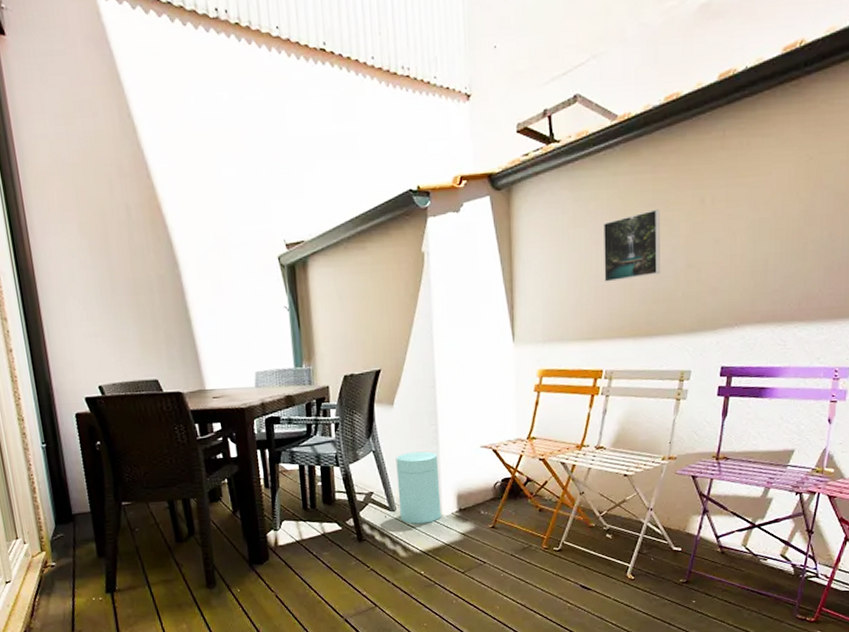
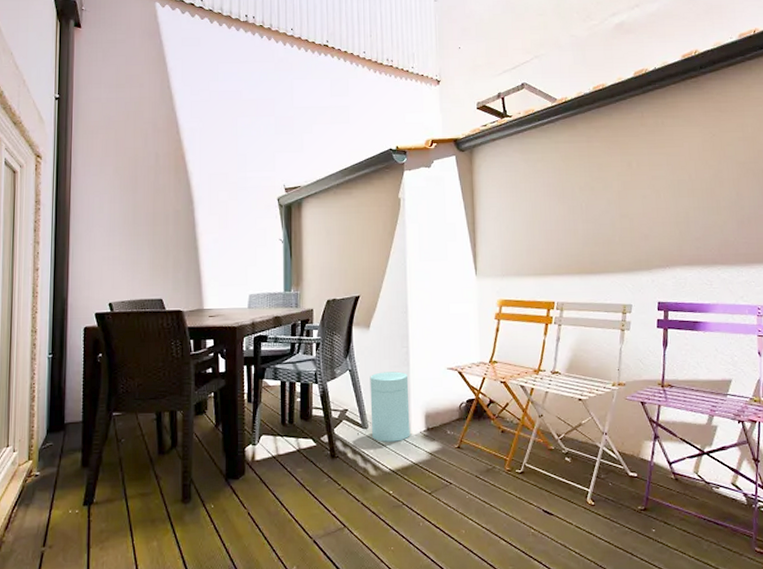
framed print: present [604,209,660,282] -> none [550,170,599,227]

